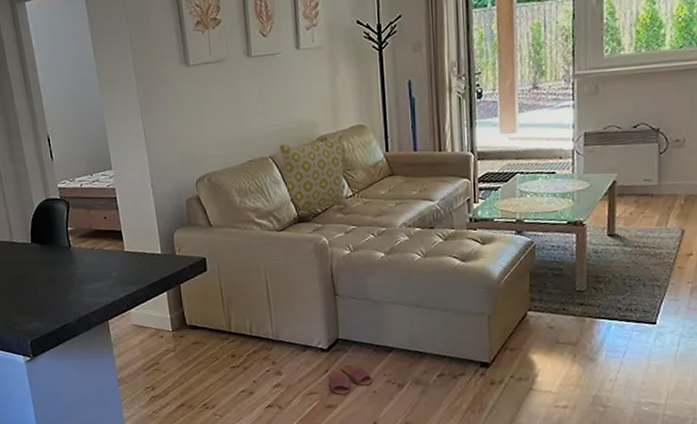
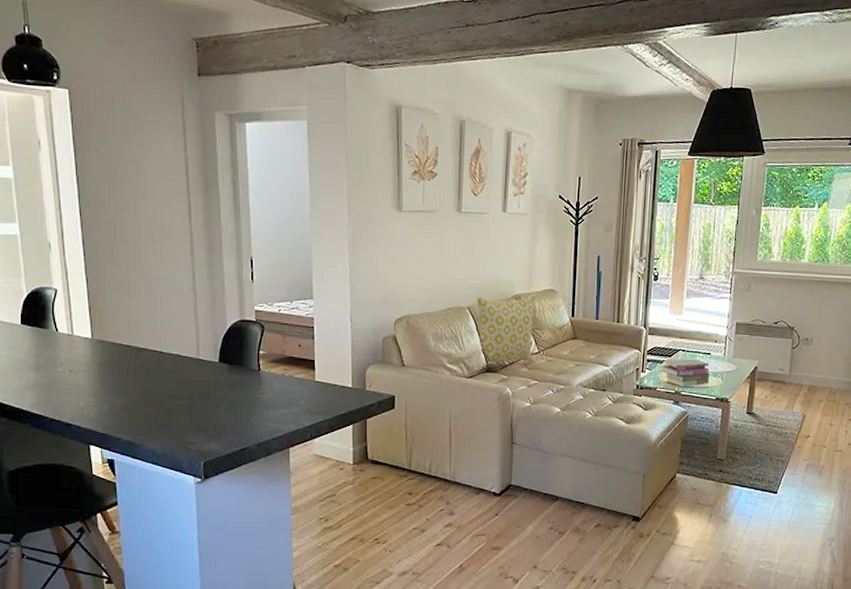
slippers: present [329,364,372,394] -> none [498,510,537,537]
books: none [497,180,558,215] -> present [661,358,710,388]

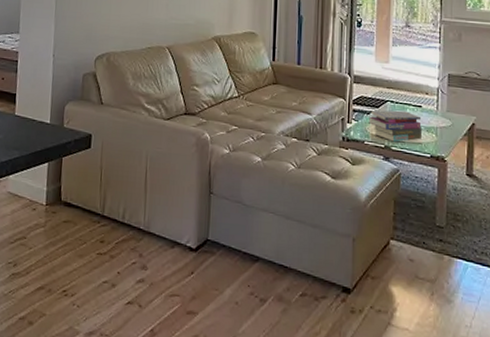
pillow: present [476,293,536,368] -> none [176,35,235,110]

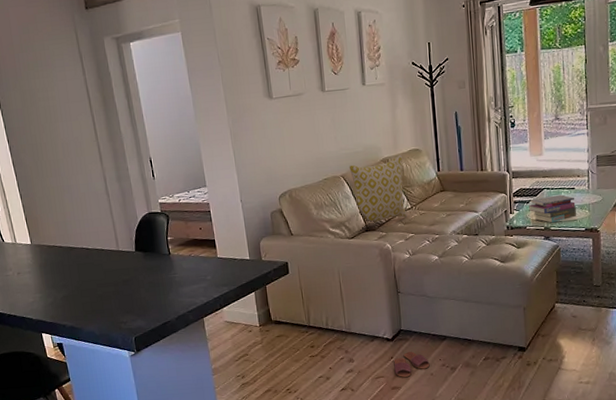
pillow: none [176,35,235,110] -> present [348,154,408,228]
slippers: none [193,269,236,301] -> present [394,351,430,377]

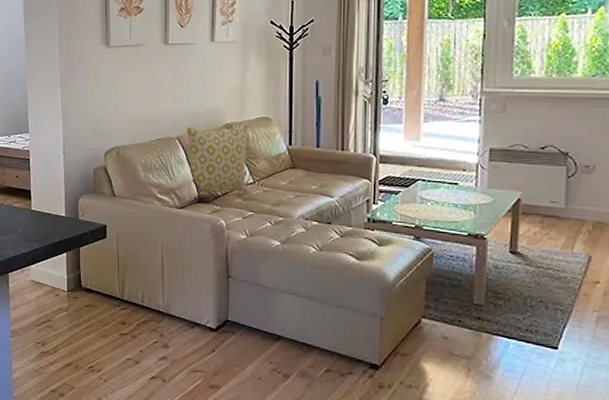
slippers: present [394,351,430,377] -> none [215,347,258,376]
books: present [529,194,577,223] -> none [397,189,459,222]

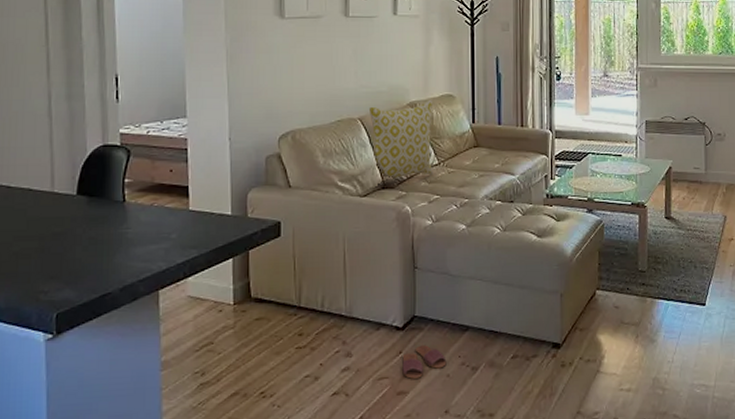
slippers: none [215,347,258,376] -> present [402,345,447,379]

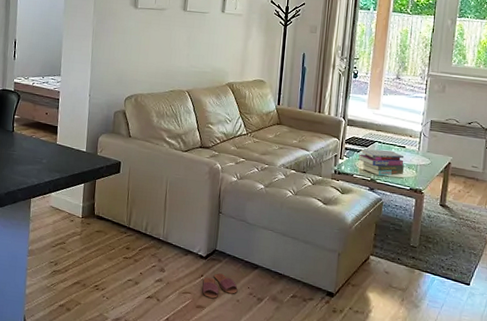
pillow: present [368,99,434,185] -> none [195,82,246,144]
books: none [571,161,623,194] -> present [358,149,405,176]

